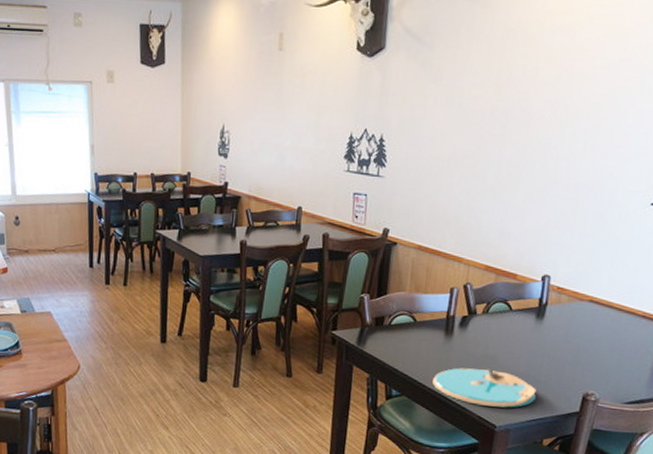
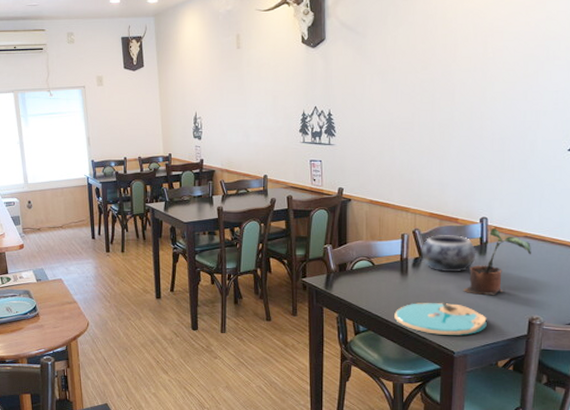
decorative bowl: none [471,291,534,337] -> present [421,235,476,273]
potted plant: none [513,288,596,365] -> present [463,228,532,295]

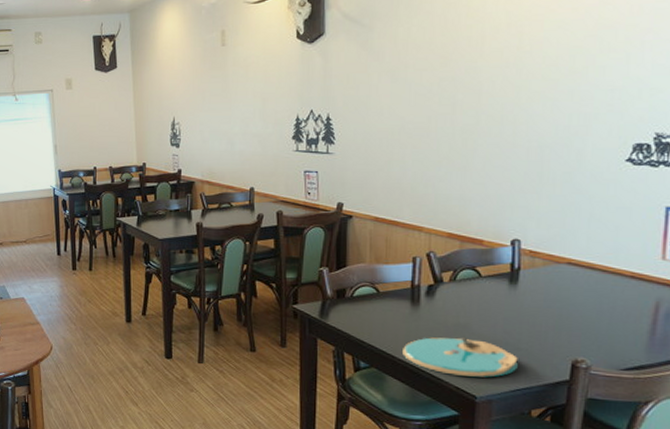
decorative bowl: present [421,235,476,273] -> none [437,259,506,304]
potted plant: present [463,228,532,295] -> none [488,252,577,331]

